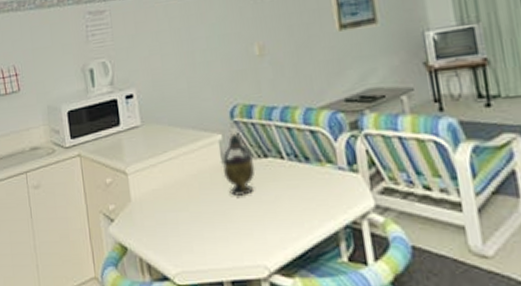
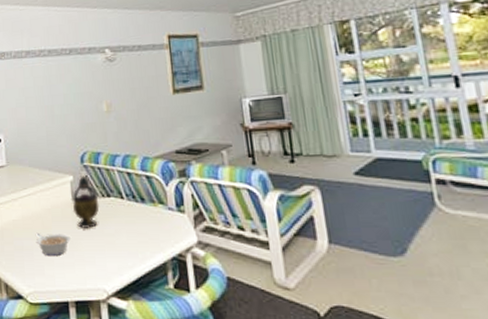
legume: none [181,203,223,231] -> present [36,232,71,257]

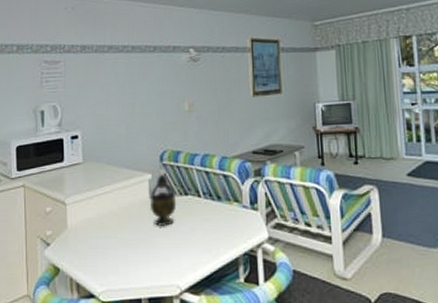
legume: present [36,232,71,257] -> none [111,231,146,255]

